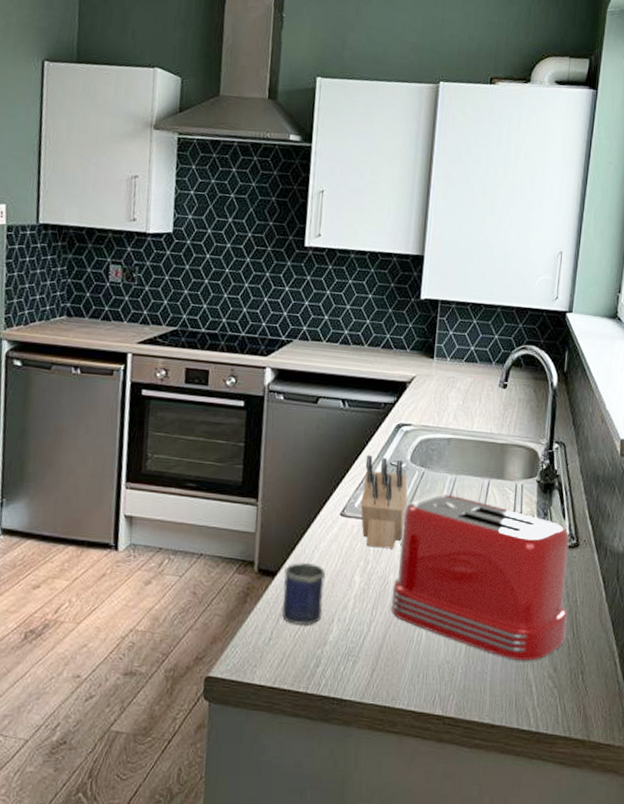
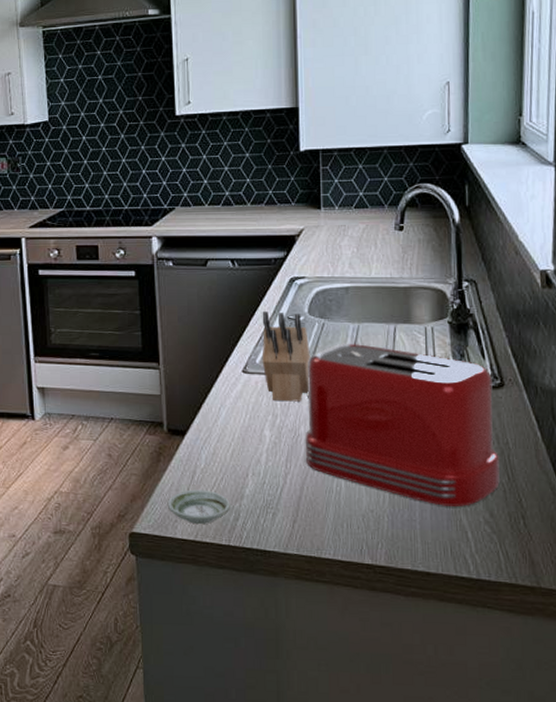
saucer: none [248,633,313,671] -> present [167,489,230,525]
mug: present [282,563,326,626] -> none [193,421,236,481]

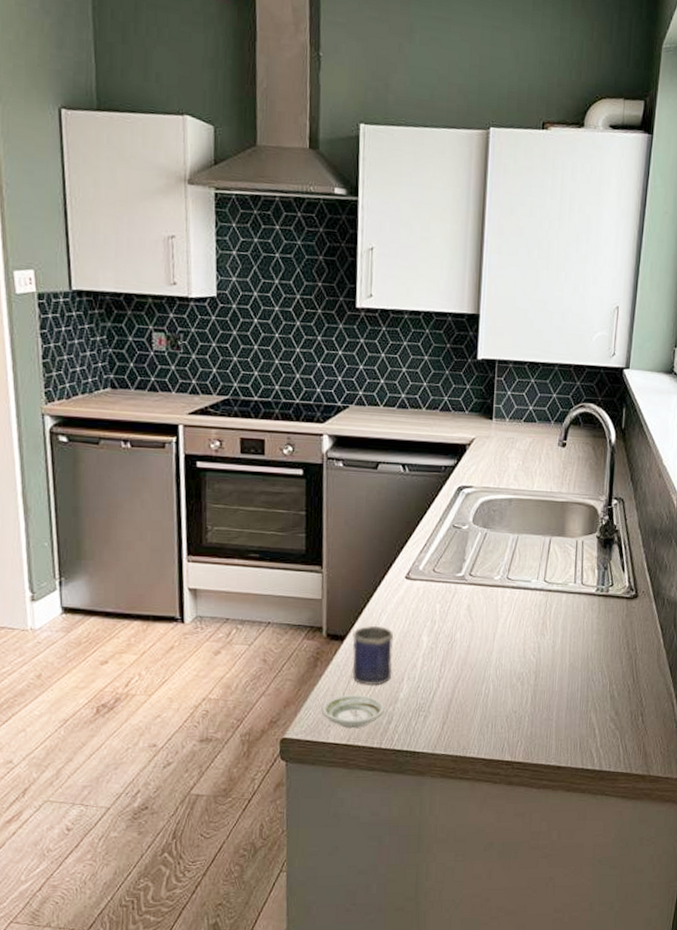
mug: none [193,421,236,481] -> present [352,626,394,686]
knife block: present [262,312,310,402] -> none [425,518,472,609]
toaster: present [305,343,501,506] -> none [459,552,629,706]

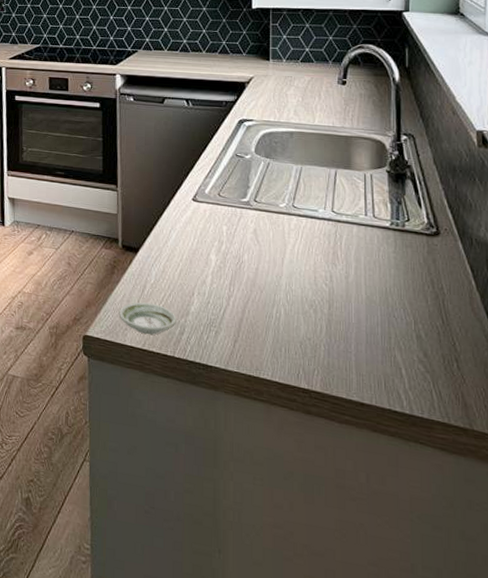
mug: present [352,626,394,686] -> none [145,241,184,297]

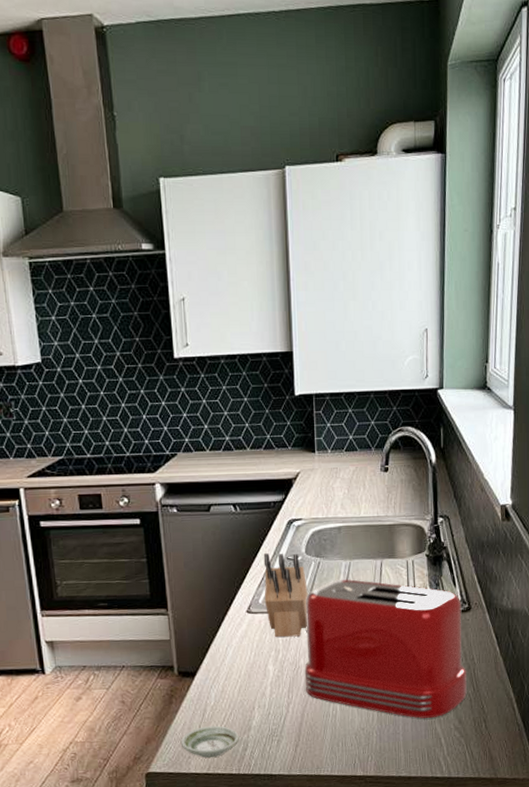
knife block: none [210,148,256,232] -> present [263,553,308,638]
toaster: none [248,182,435,344] -> present [304,578,468,719]

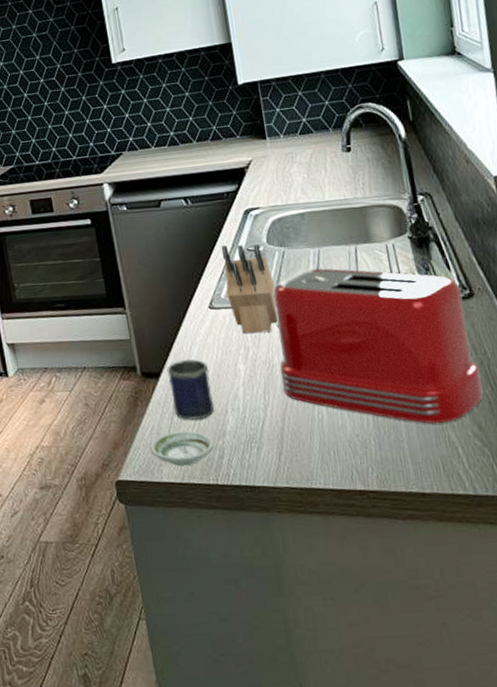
mug: none [202,660,243,717] -> present [167,359,215,421]

